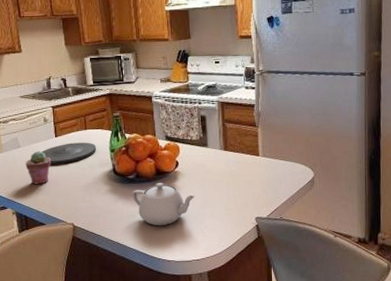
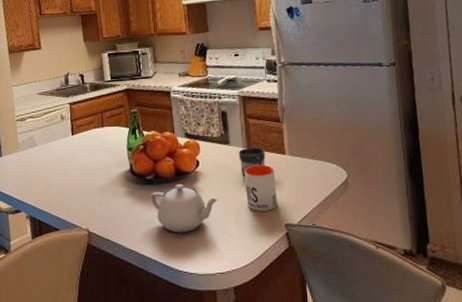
potted succulent: present [25,150,52,185] -> none [41,149,68,186]
plate: present [41,142,97,164] -> none [57,140,114,164]
mug: none [216,149,241,175] -> present [238,147,266,175]
mug: none [221,165,250,206] -> present [244,164,278,211]

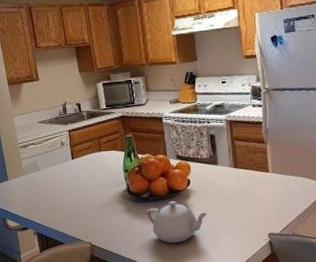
mug: present [238,147,266,175] -> none [226,166,251,192]
mug: present [244,164,278,211] -> none [231,182,262,223]

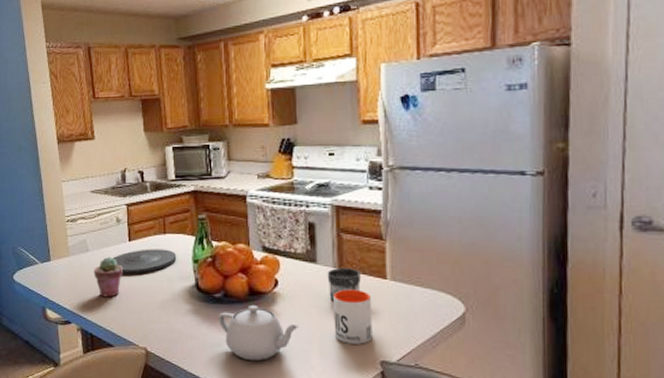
potted succulent: none [44,172,69,206] -> present [94,256,124,298]
plate: none [59,163,111,186] -> present [112,249,177,274]
mug: none [226,166,251,192] -> present [327,268,361,300]
mug: none [231,182,262,223] -> present [333,289,372,344]

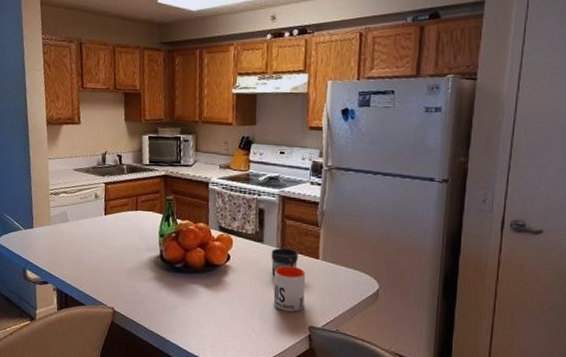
potted succulent: present [94,256,124,298] -> none [71,227,98,263]
plate: present [112,249,177,274] -> none [89,222,146,244]
teapot: present [218,304,300,361] -> none [177,275,245,322]

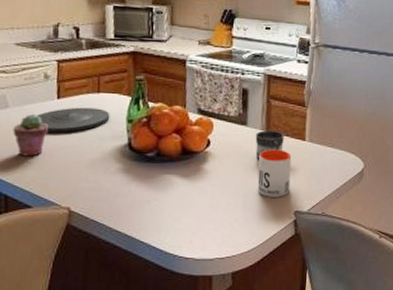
potted succulent: none [71,227,98,263] -> present [13,113,49,157]
plate: none [89,222,146,244] -> present [36,107,110,133]

